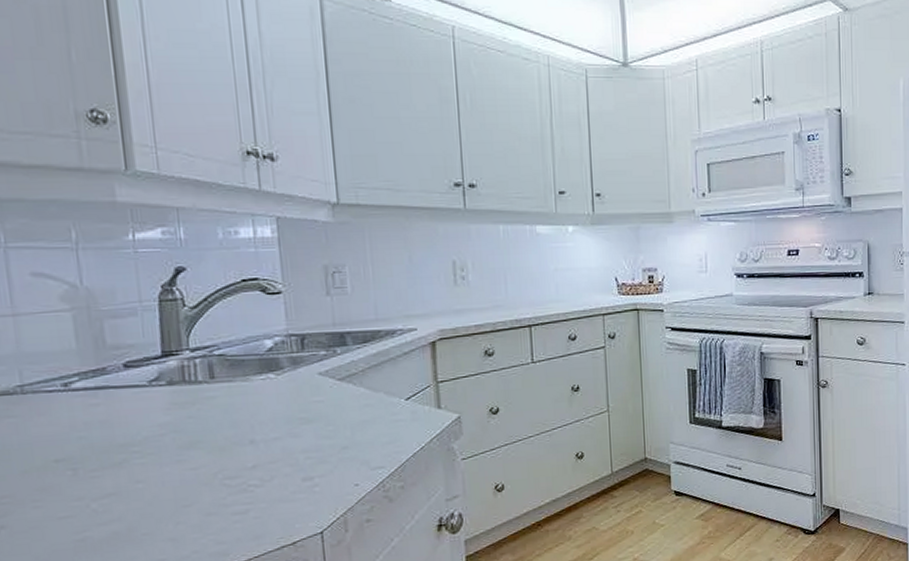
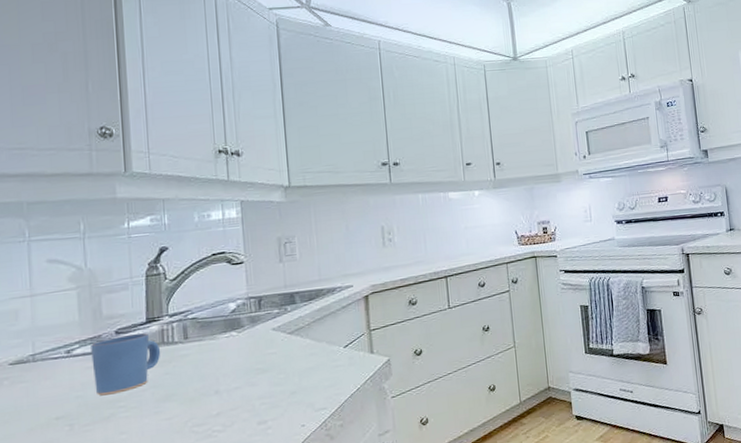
mug: none [93,368,182,438] -> present [91,333,161,396]

